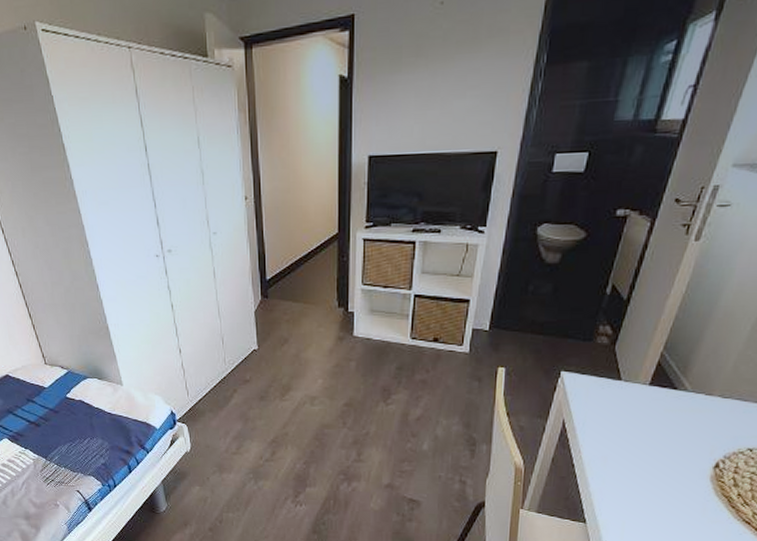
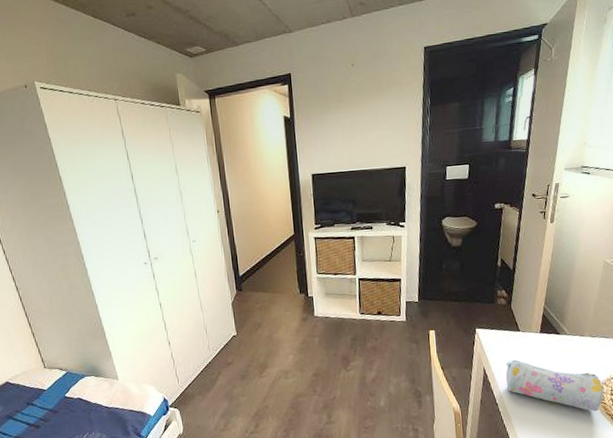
pencil case: none [590,414,725,491] -> present [505,359,604,412]

